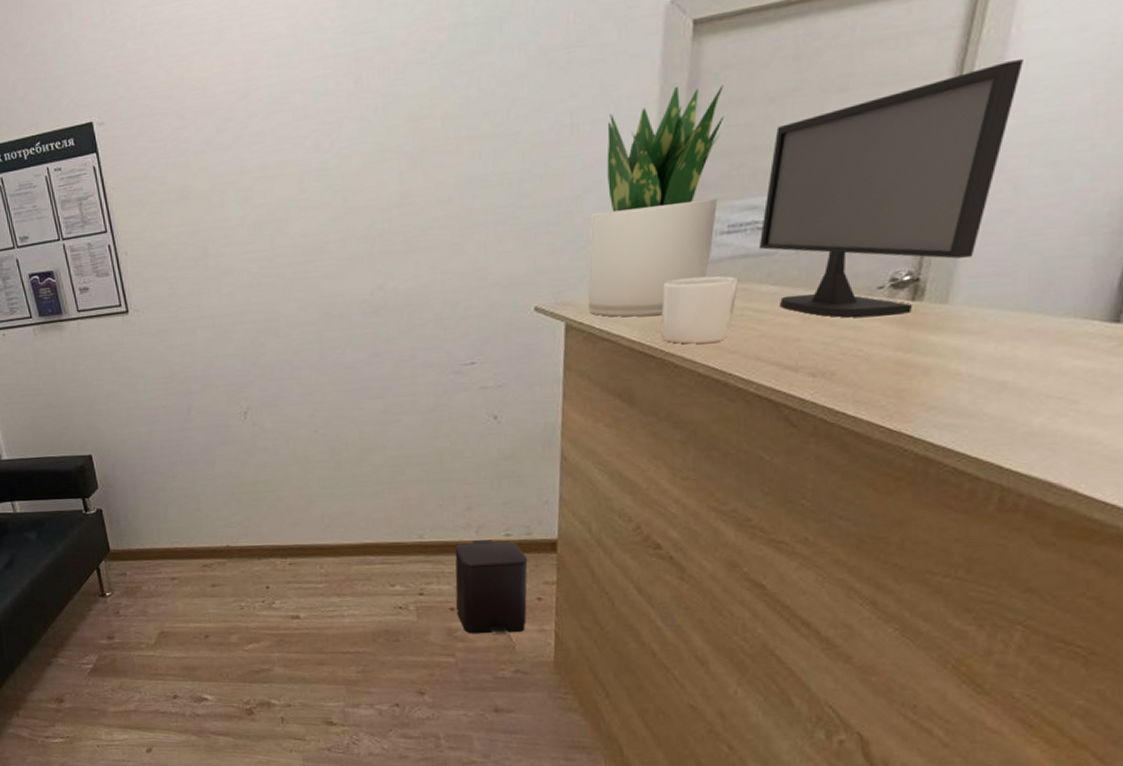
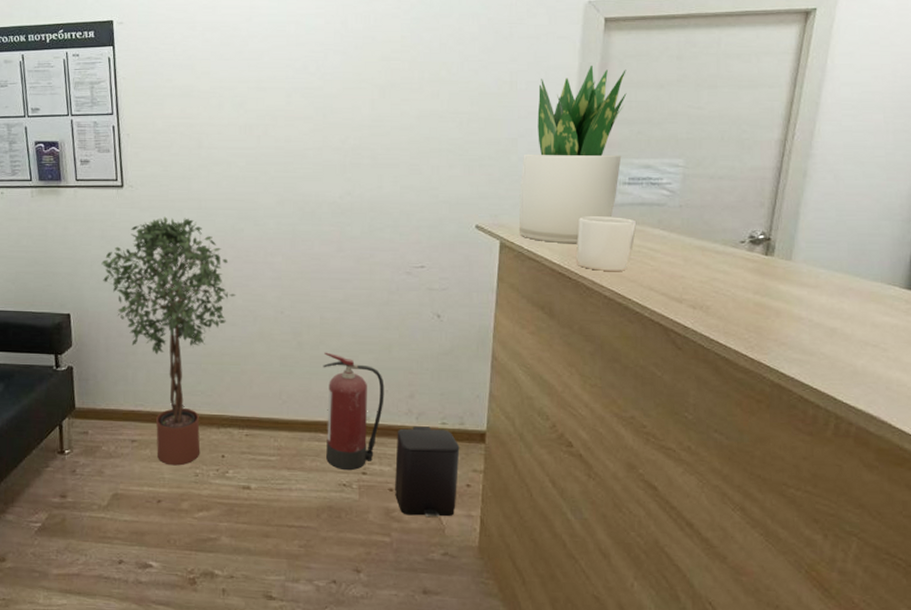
potted tree: none [116,338,264,600] -> present [101,216,236,466]
fire extinguisher: none [366,469,438,592] -> present [323,352,385,470]
computer monitor: present [758,59,1023,318] -> none [652,84,837,265]

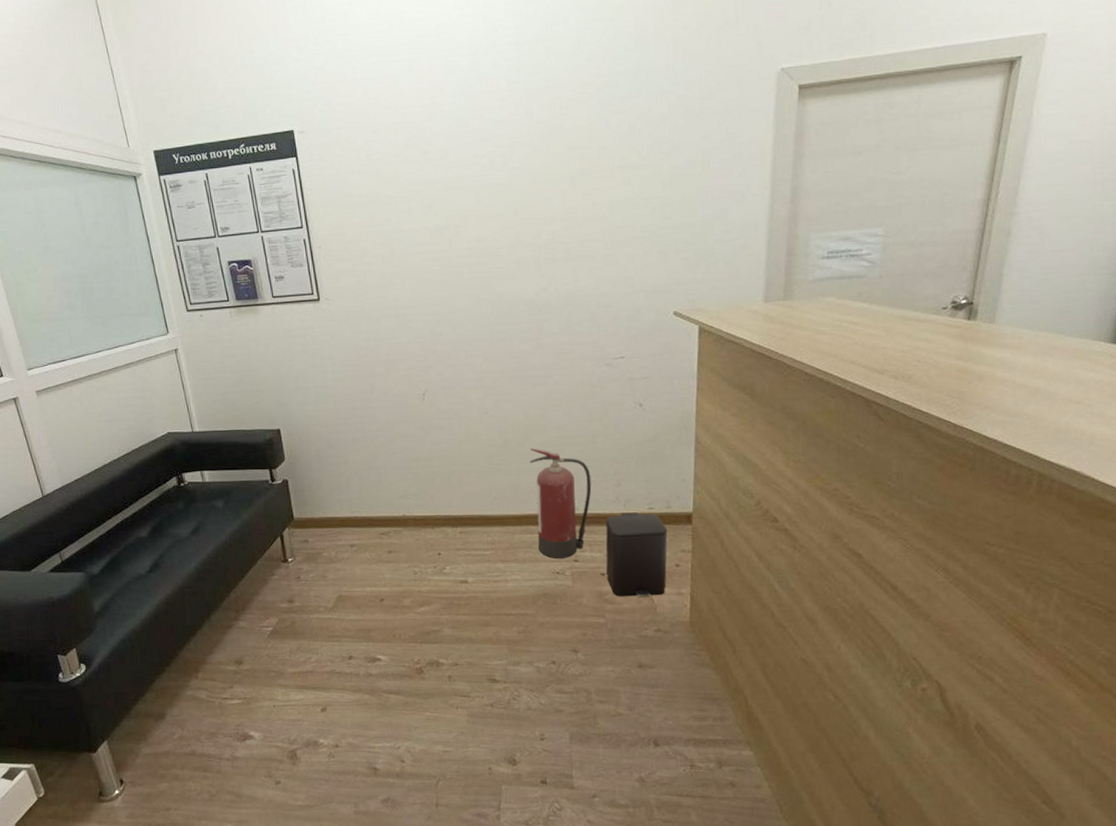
potted tree: present [101,216,236,466] -> none [305,326,440,566]
planter: present [519,66,627,244] -> none [716,138,824,324]
mug: present [575,216,637,271] -> none [775,292,837,348]

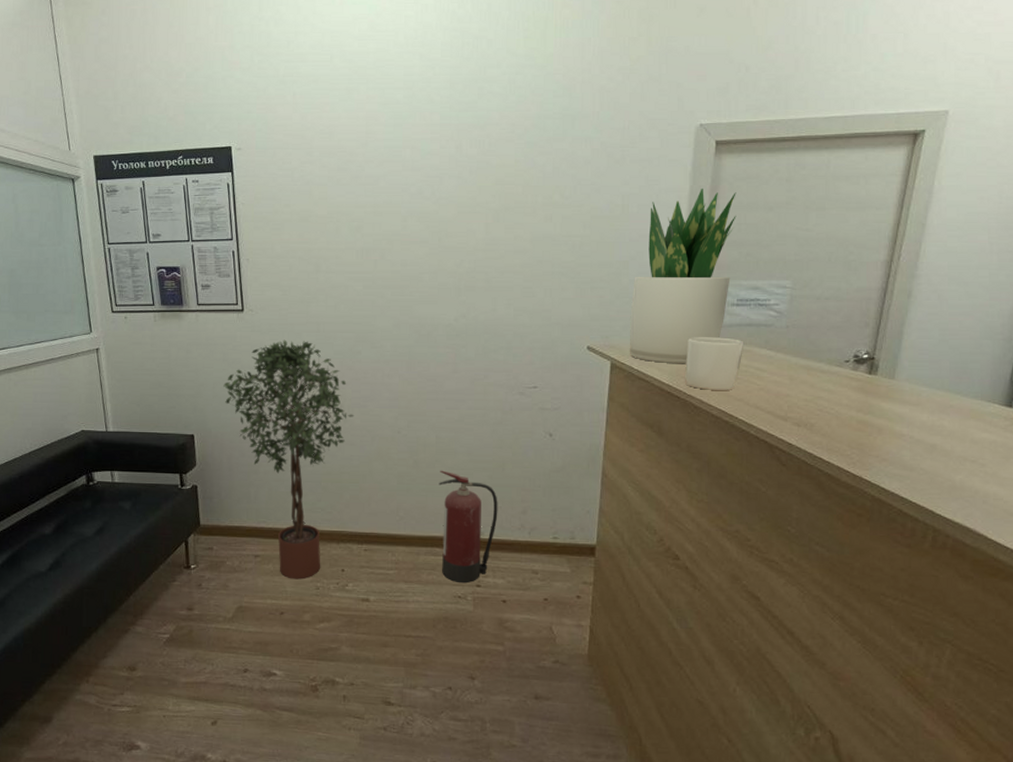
potted tree: none [305,326,440,566] -> present [223,339,354,580]
pedal bin: present [605,512,668,598] -> none [508,541,571,628]
planter: none [716,138,824,324] -> present [630,189,736,364]
mug: none [775,292,837,348] -> present [684,337,744,390]

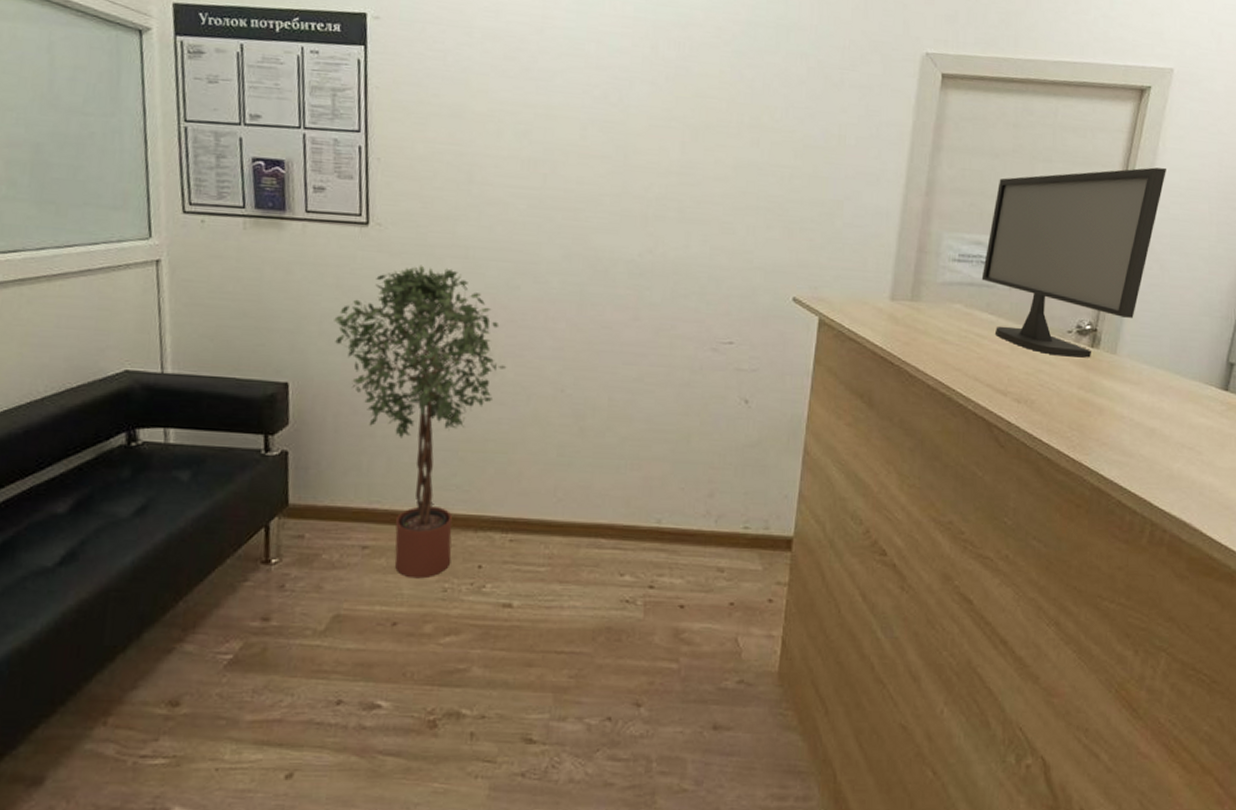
fire extinguisher: present [438,470,498,583] -> none [607,440,681,583]
planter: present [630,189,736,364] -> none [841,126,962,325]
mug: present [684,337,744,390] -> none [899,294,965,358]
computer monitor: none [759,205,943,384] -> present [981,167,1166,358]

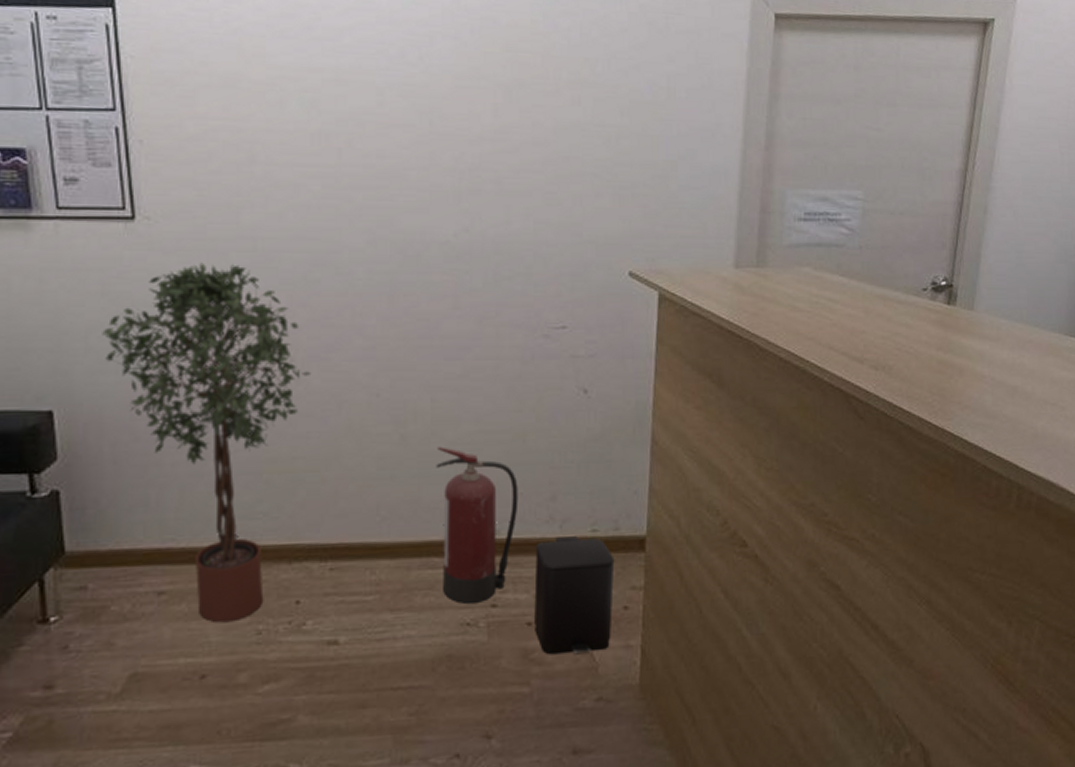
fire extinguisher: none [607,440,681,583] -> present [436,446,519,604]
pedal bin: none [686,531,763,639] -> present [534,536,615,655]
computer monitor: present [981,167,1166,358] -> none [829,106,1015,316]

